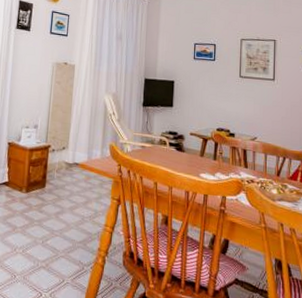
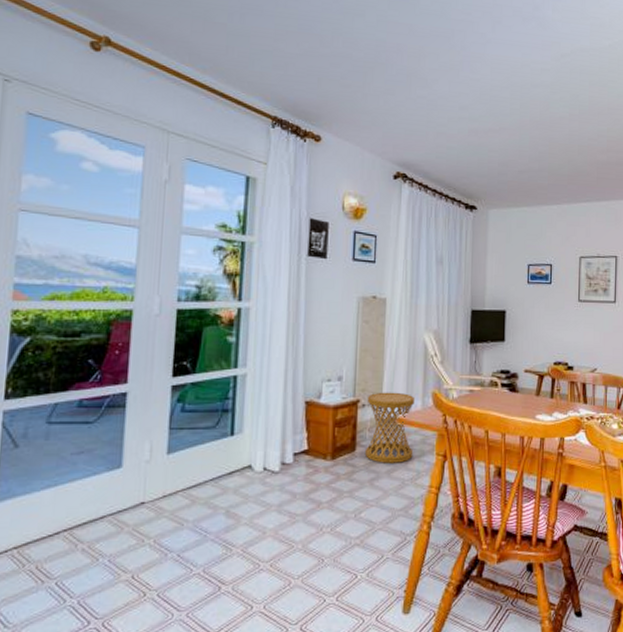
side table: none [52,140,96,202] -> present [364,392,416,463]

